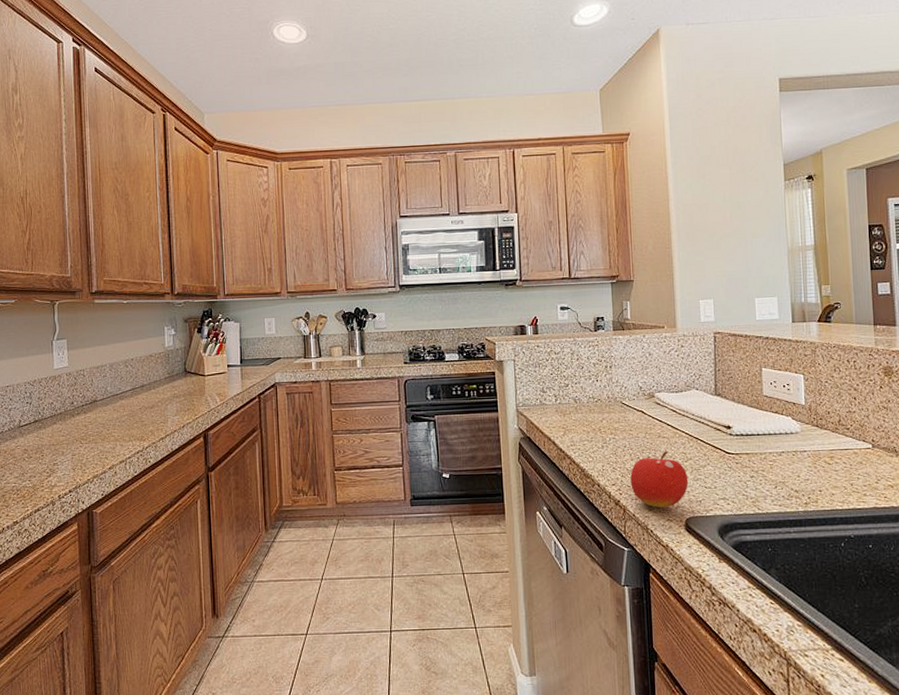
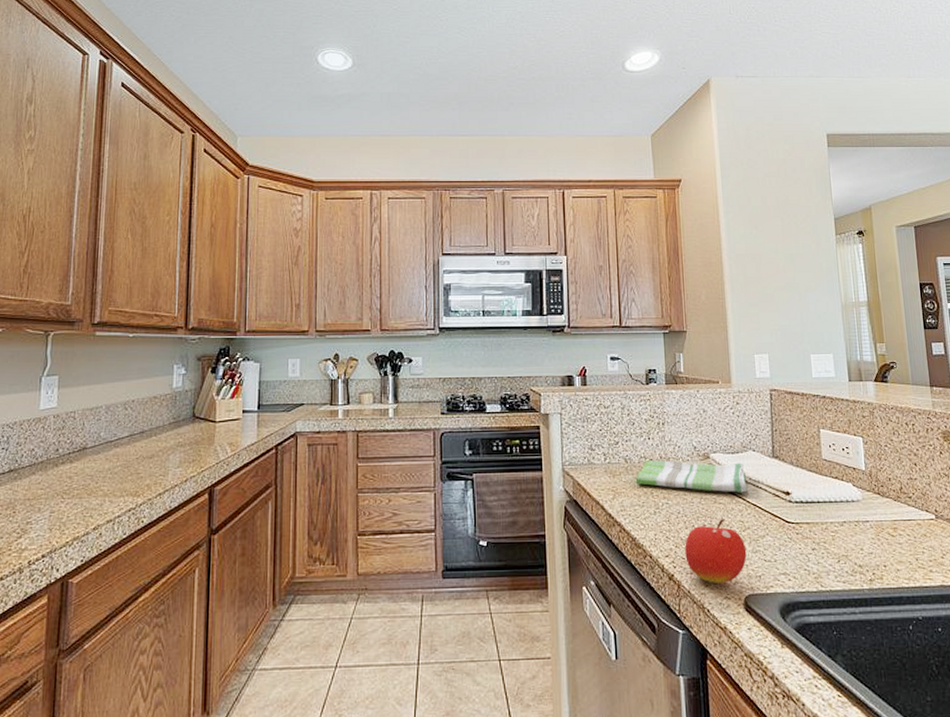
dish towel: none [584,400,690,428] -> present [635,460,748,493]

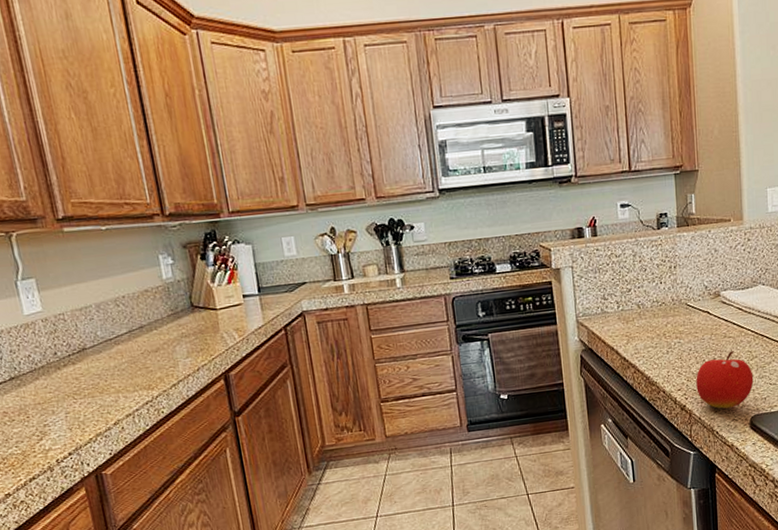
dish towel: present [635,460,748,493] -> none [648,297,756,328]

